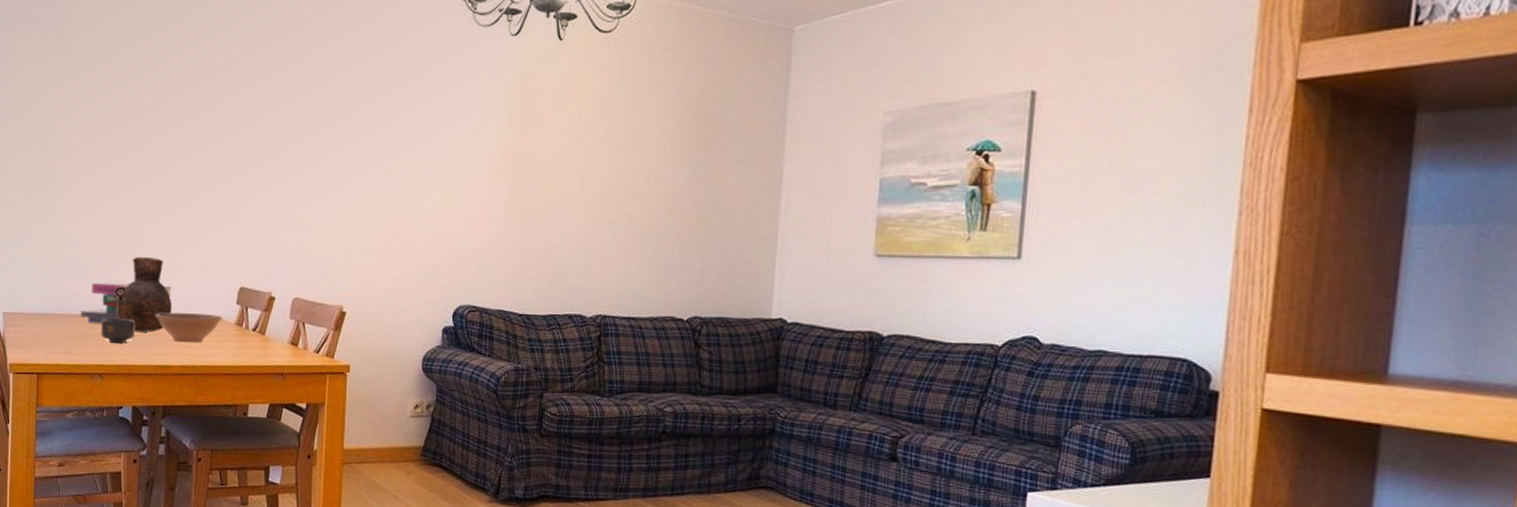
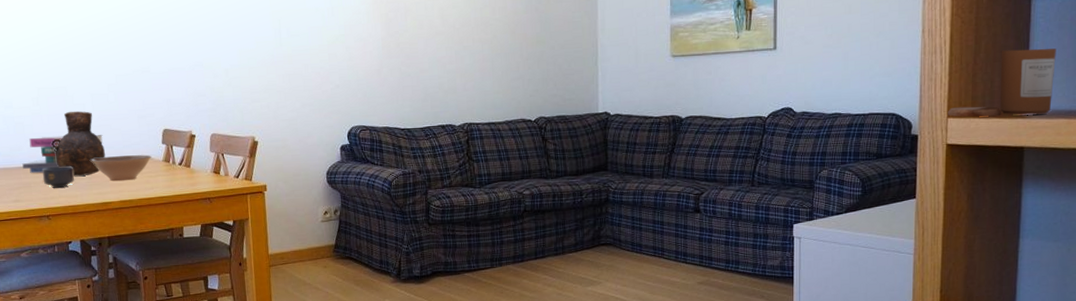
candle: none [1266,288,1441,382] -> present [948,48,1056,118]

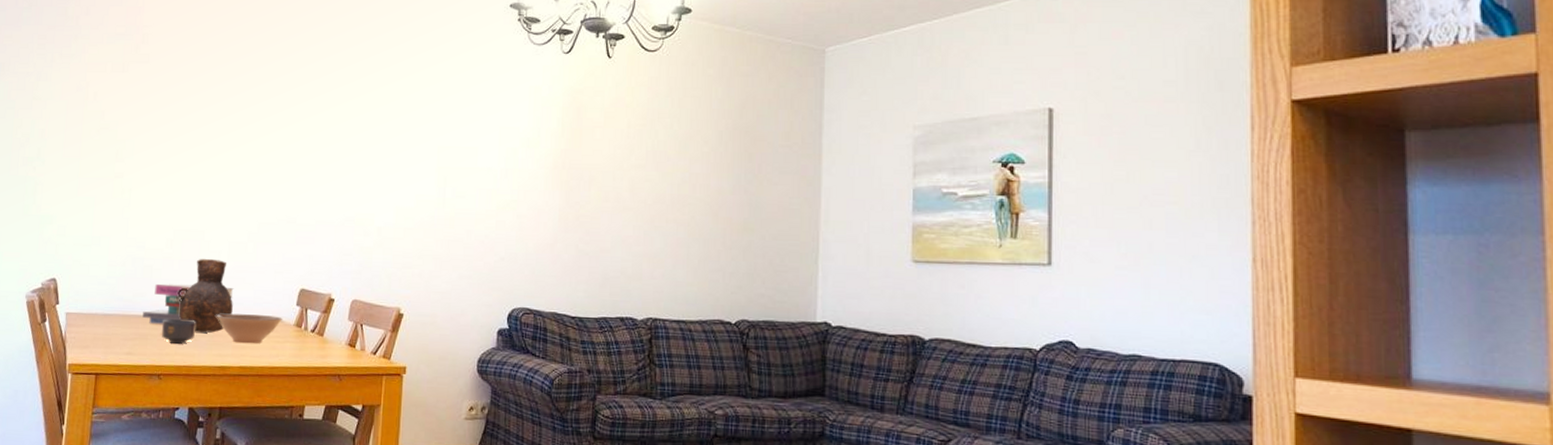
candle: present [948,48,1056,118] -> none [1295,295,1451,387]

